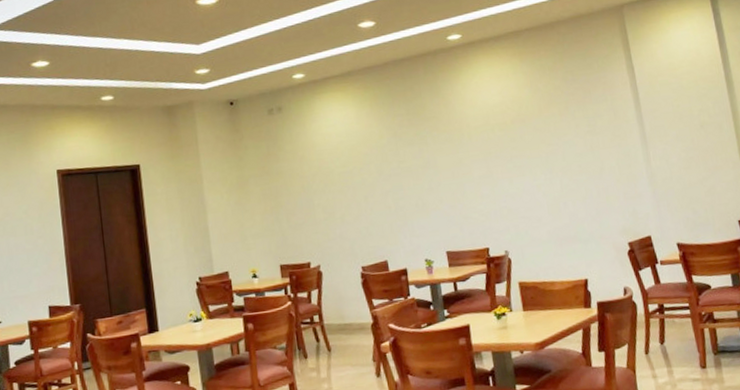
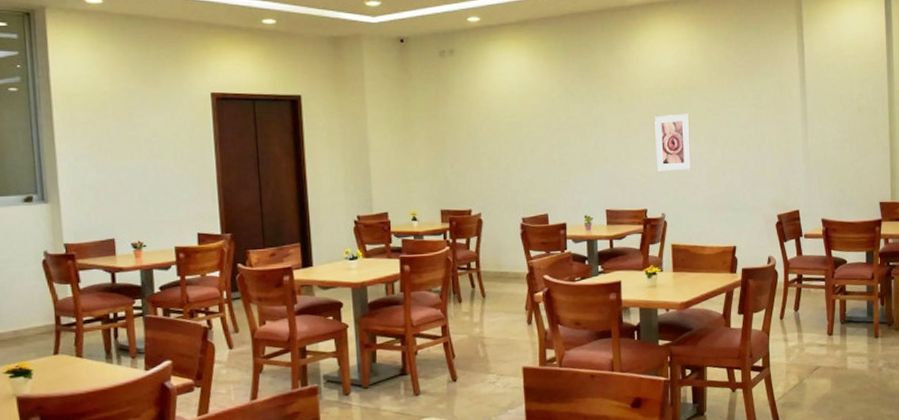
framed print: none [487,146,531,208] -> present [655,113,692,171]

